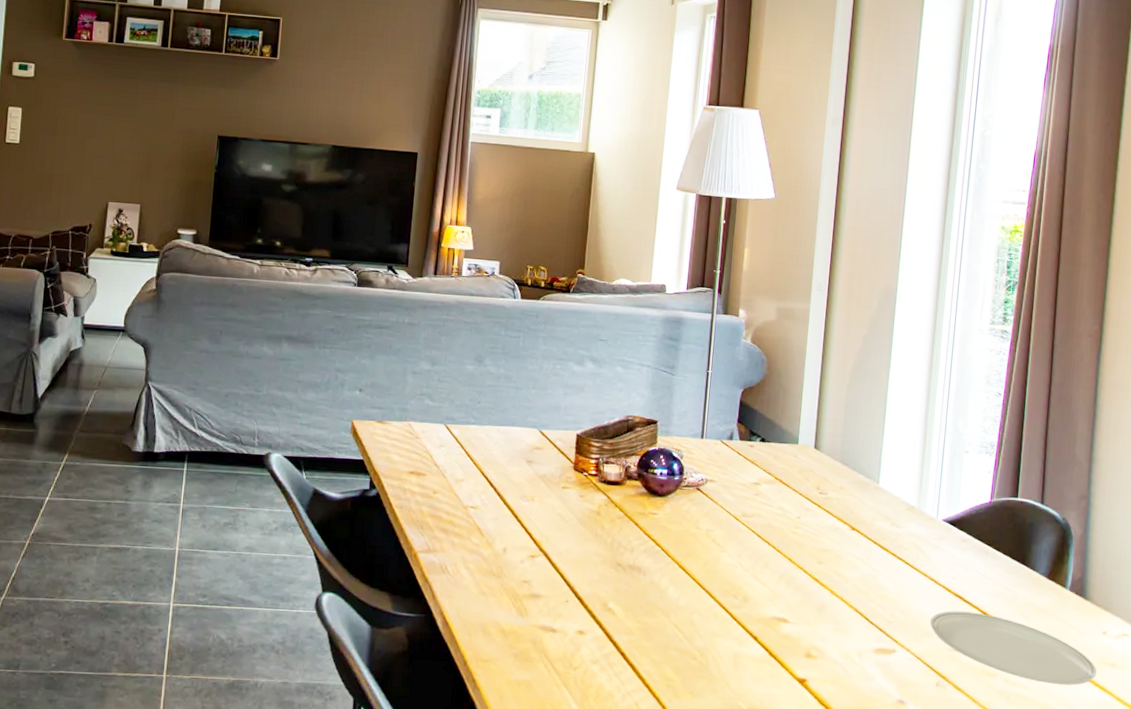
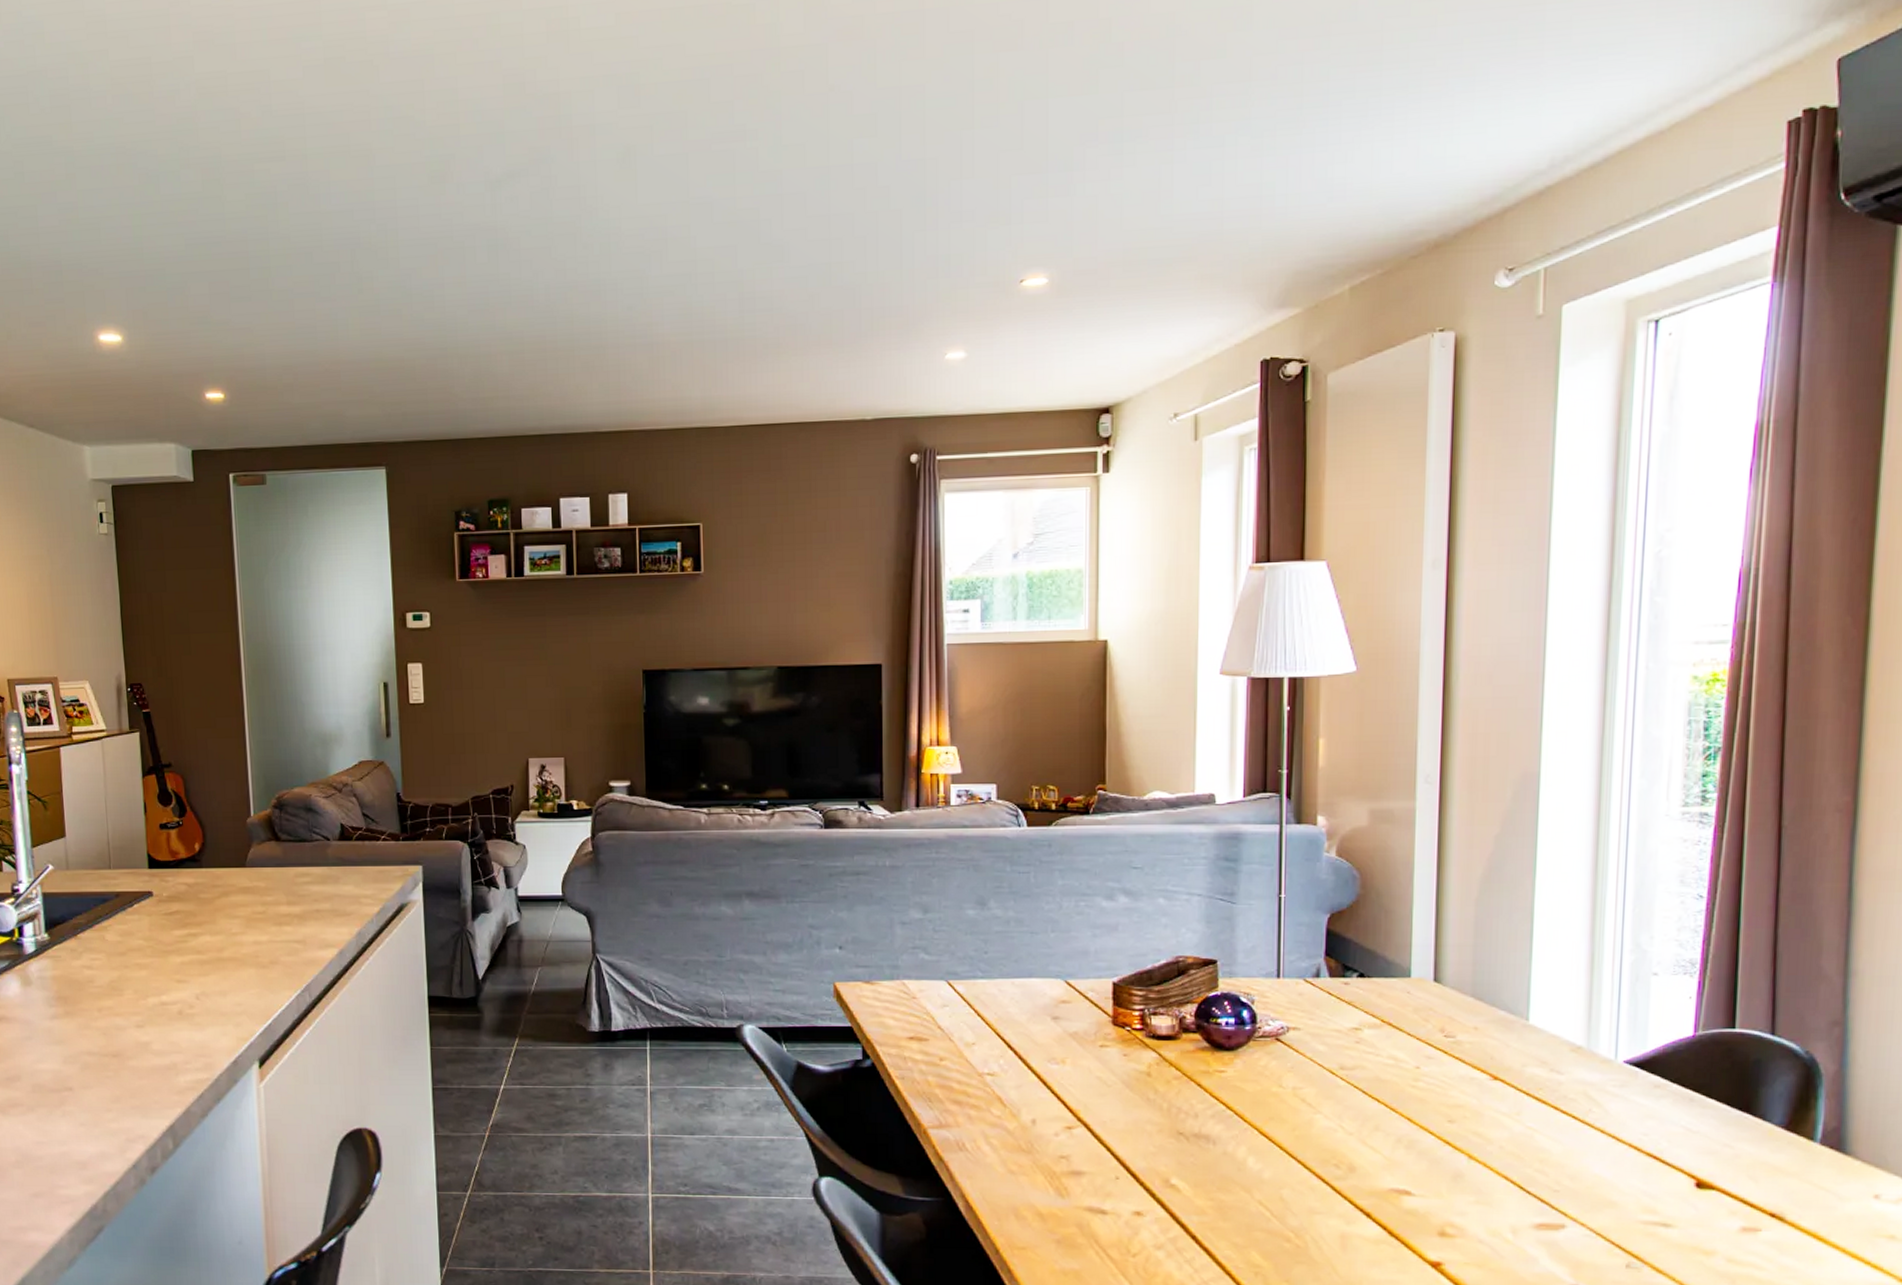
plate: present [929,611,1097,685] -> none [1612,1175,1867,1264]

